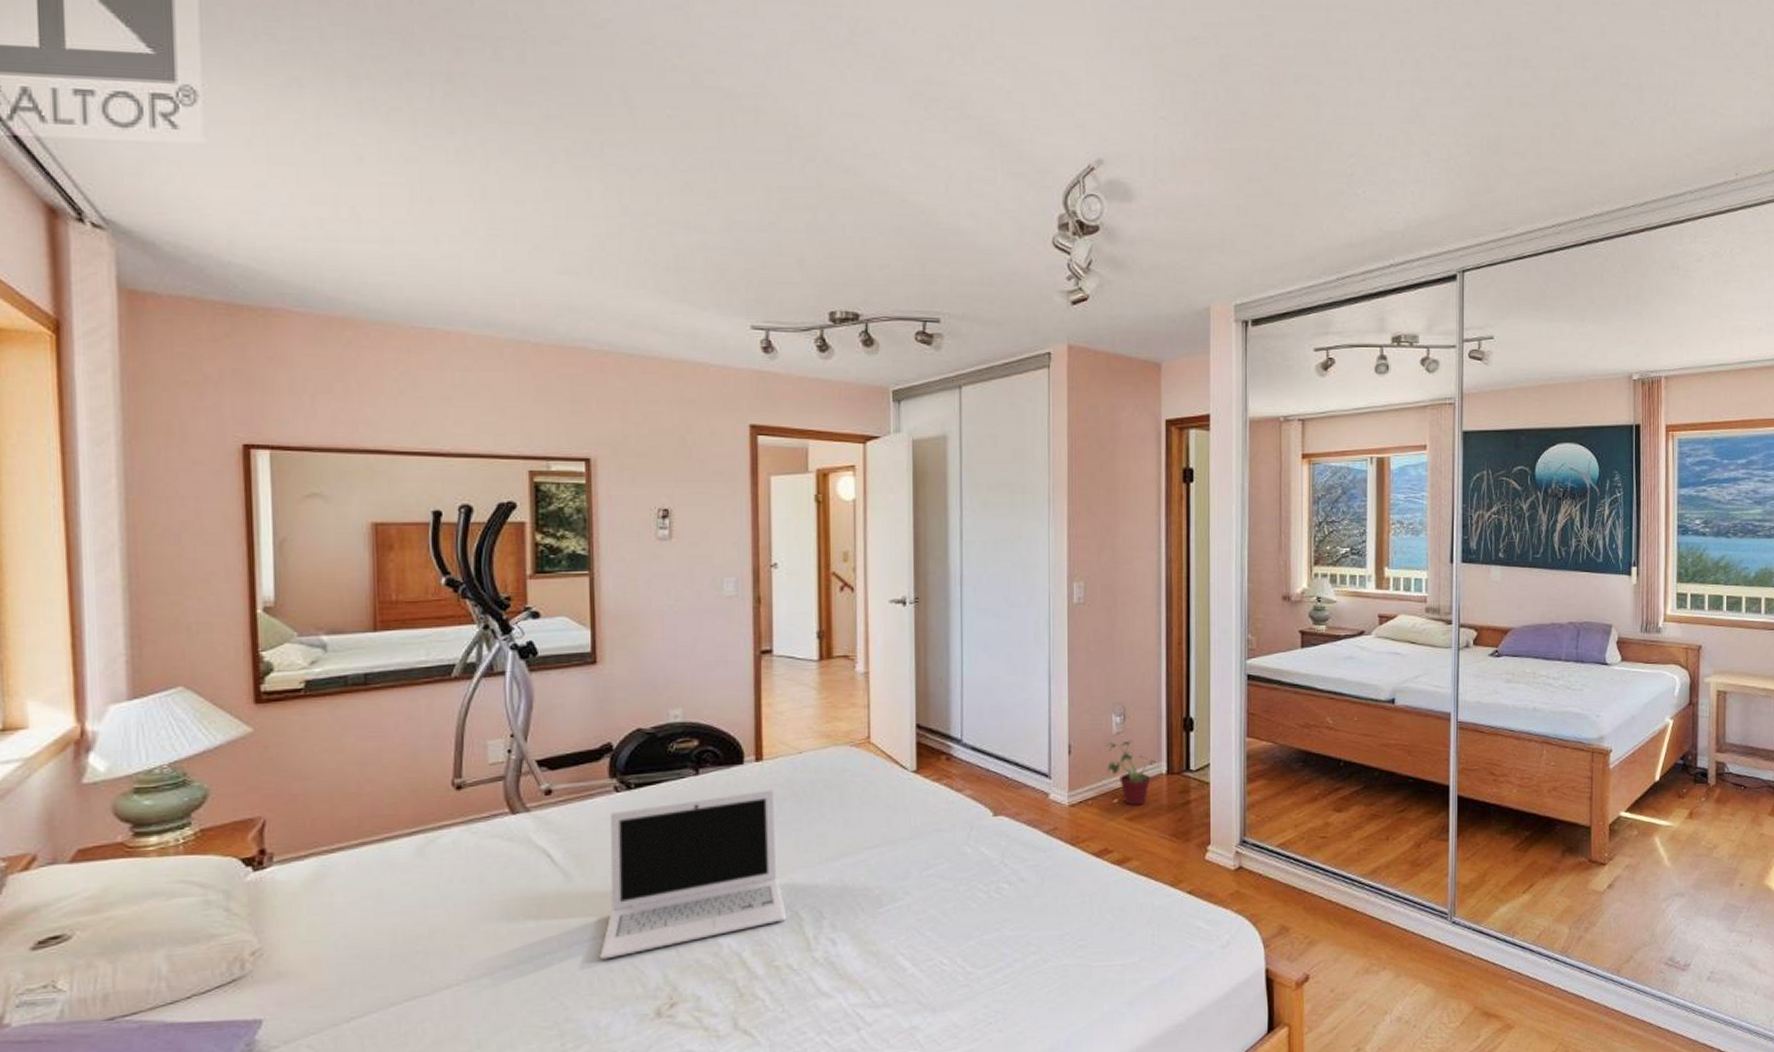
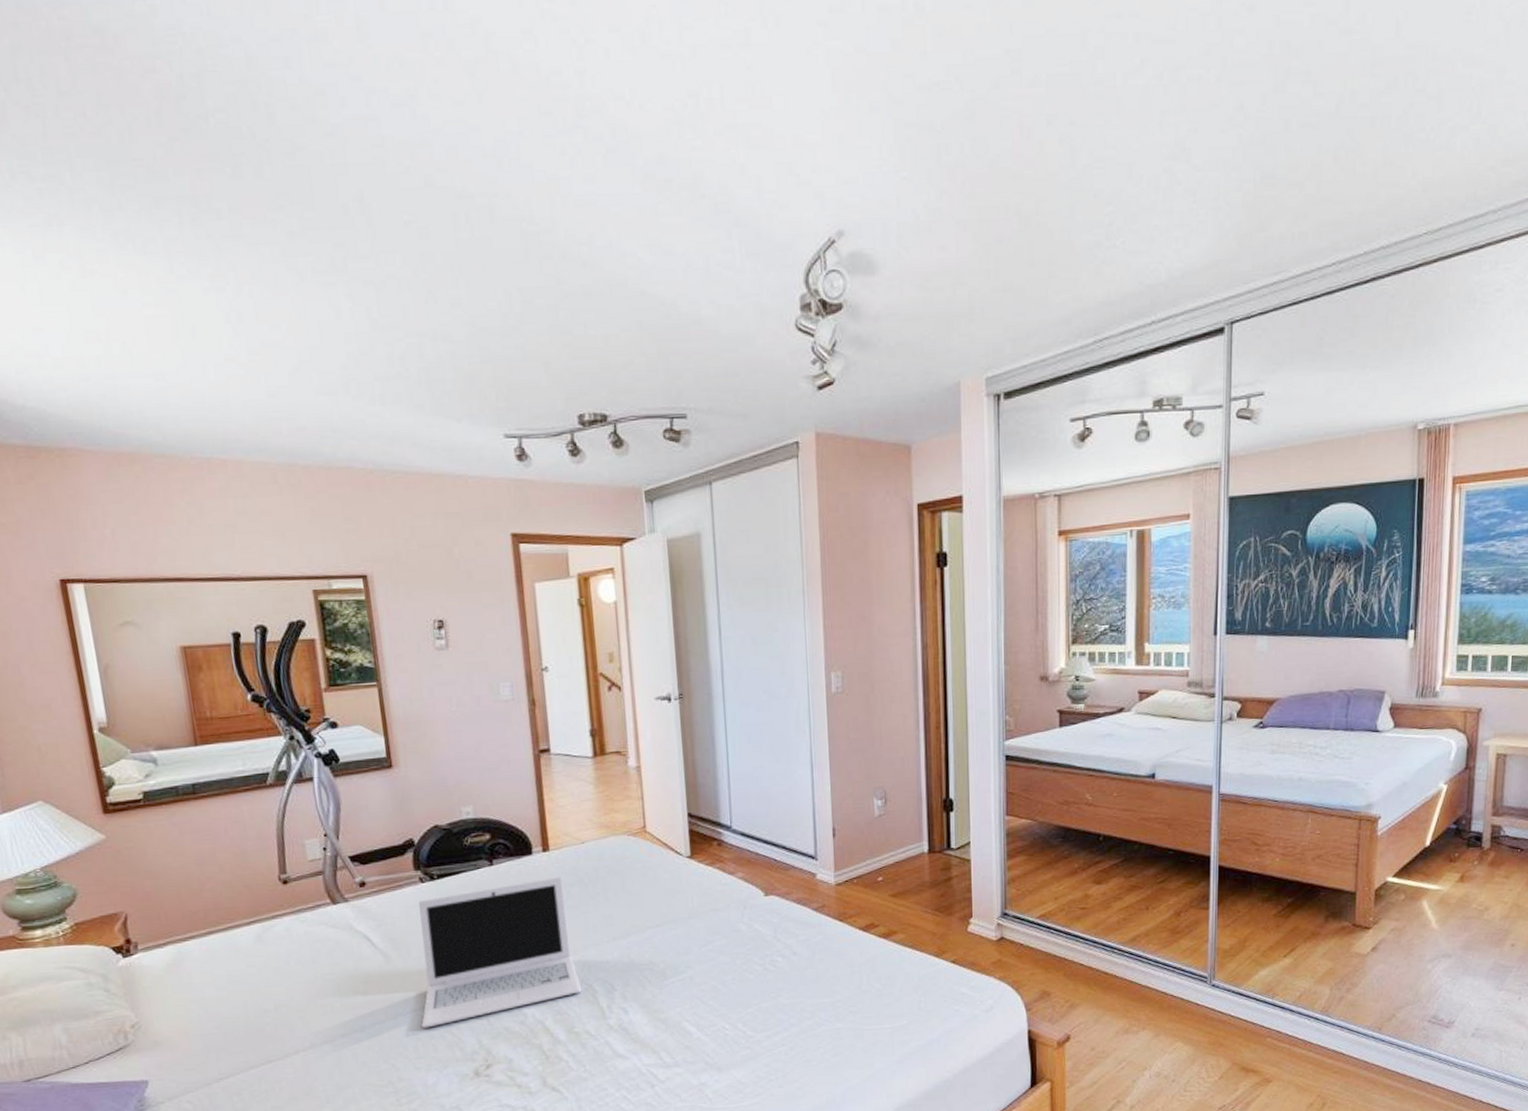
potted plant: present [1106,740,1155,806] -> none [868,822,917,884]

